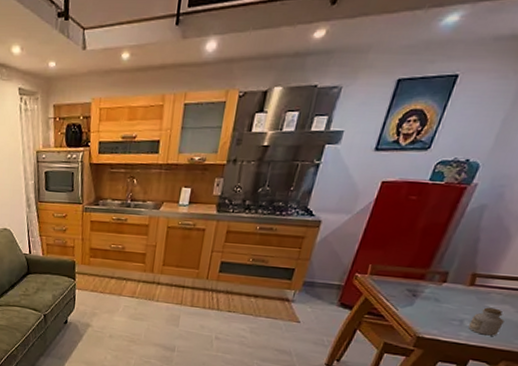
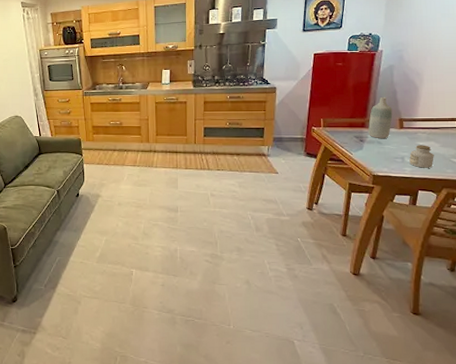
bottle: none [426,244,468,296] -> present [368,96,393,138]

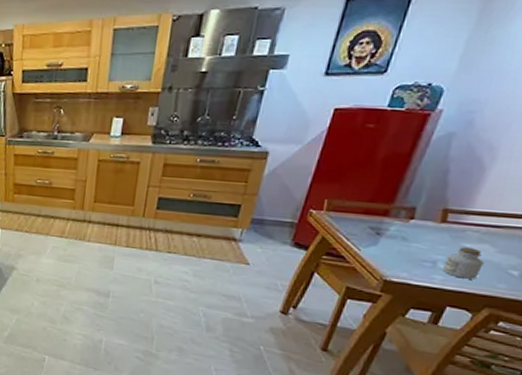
bottle: present [368,96,393,138] -> none [391,176,437,234]

